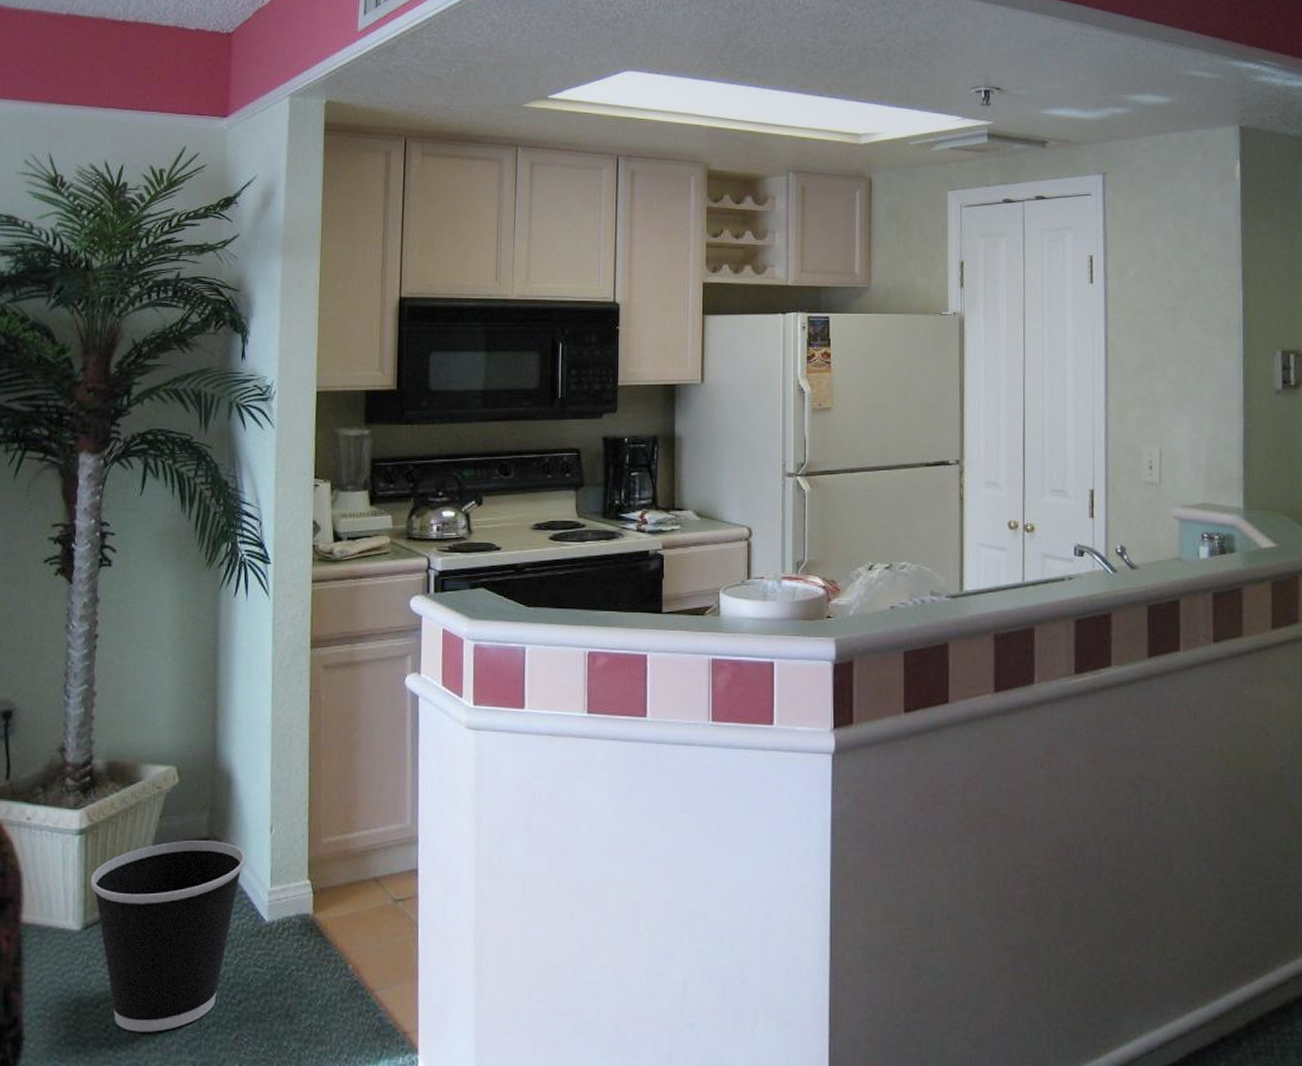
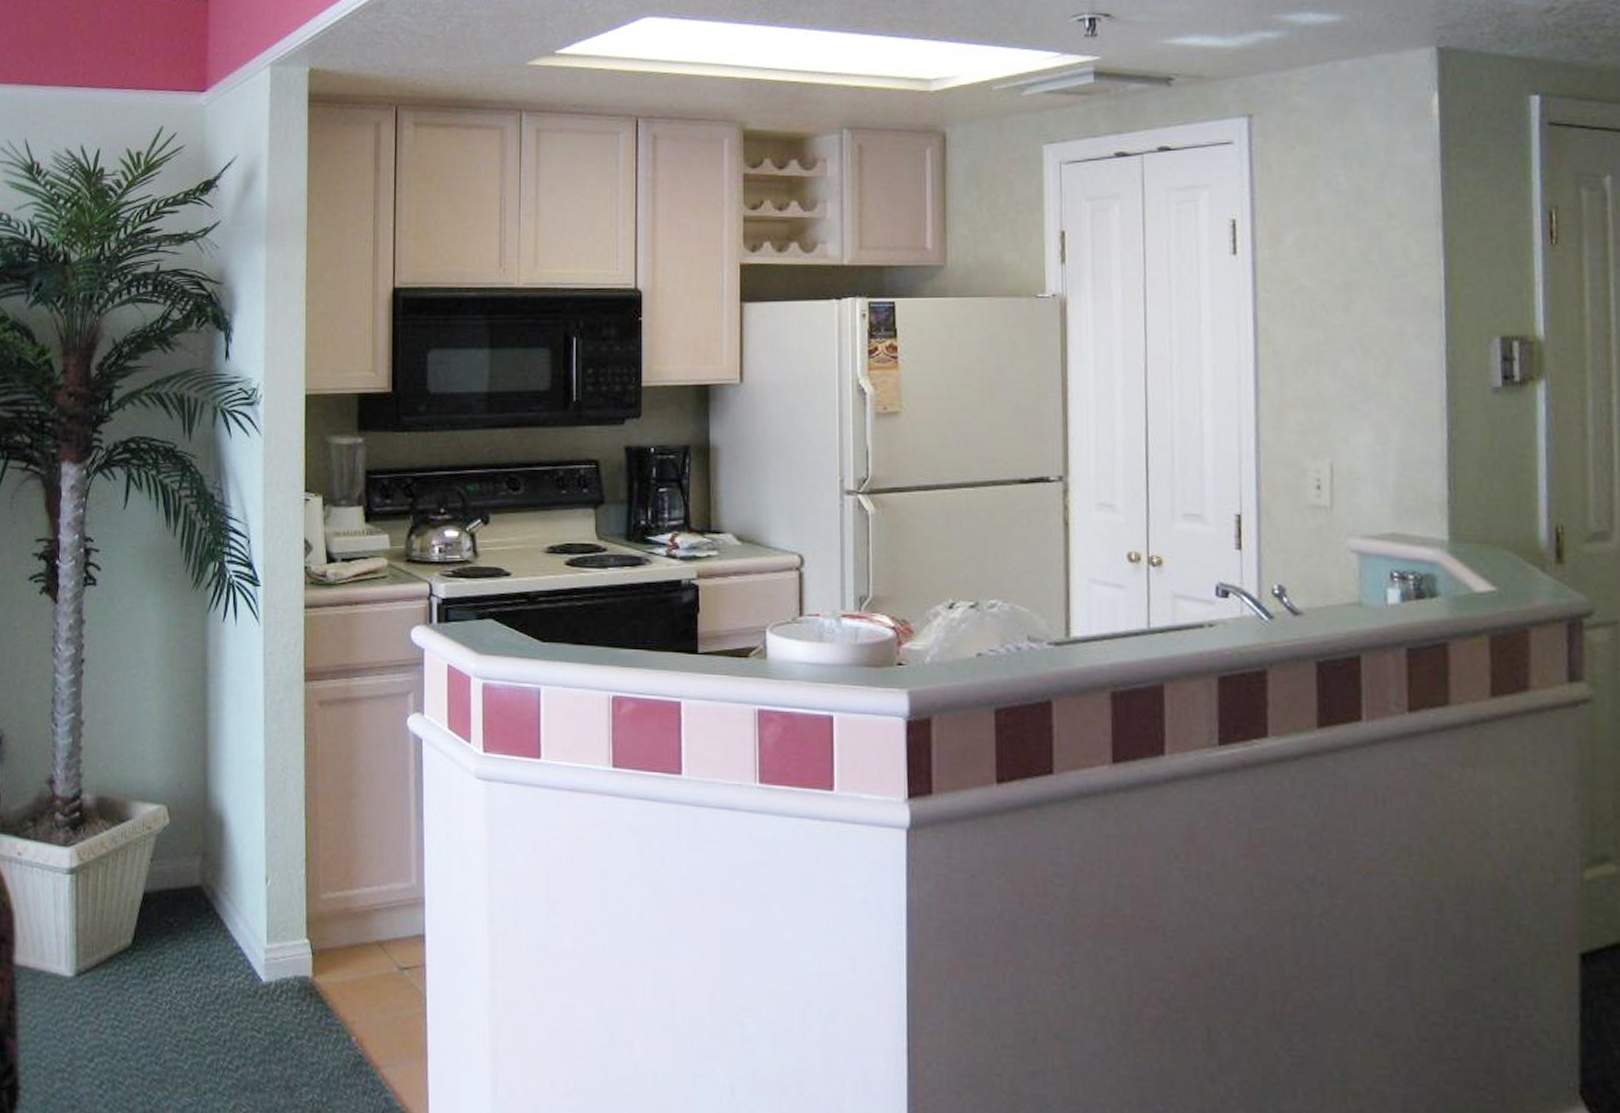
wastebasket: present [90,841,245,1032] -> none [82,887,240,1093]

